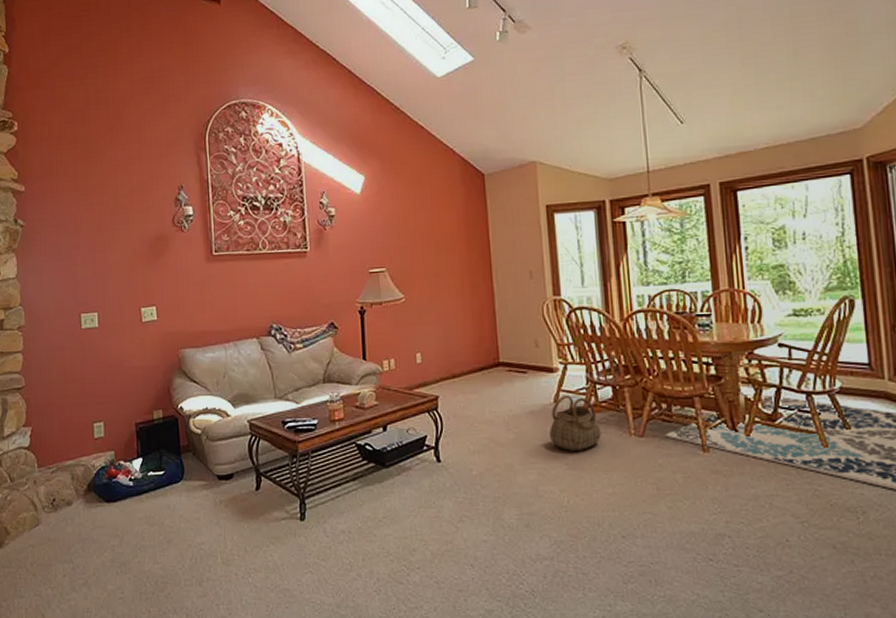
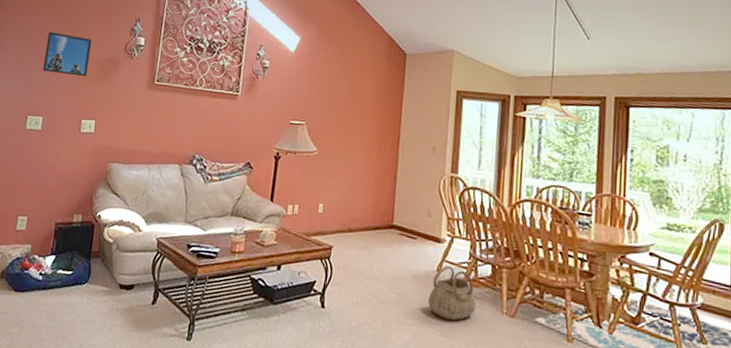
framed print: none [84,217,136,262] -> present [42,31,92,77]

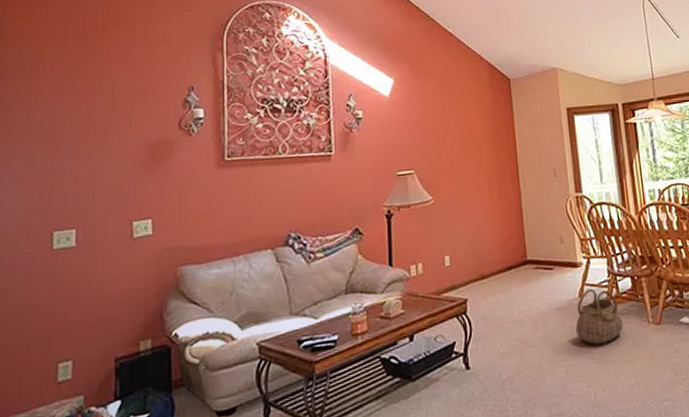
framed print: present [42,31,92,77] -> none [66,120,132,172]

